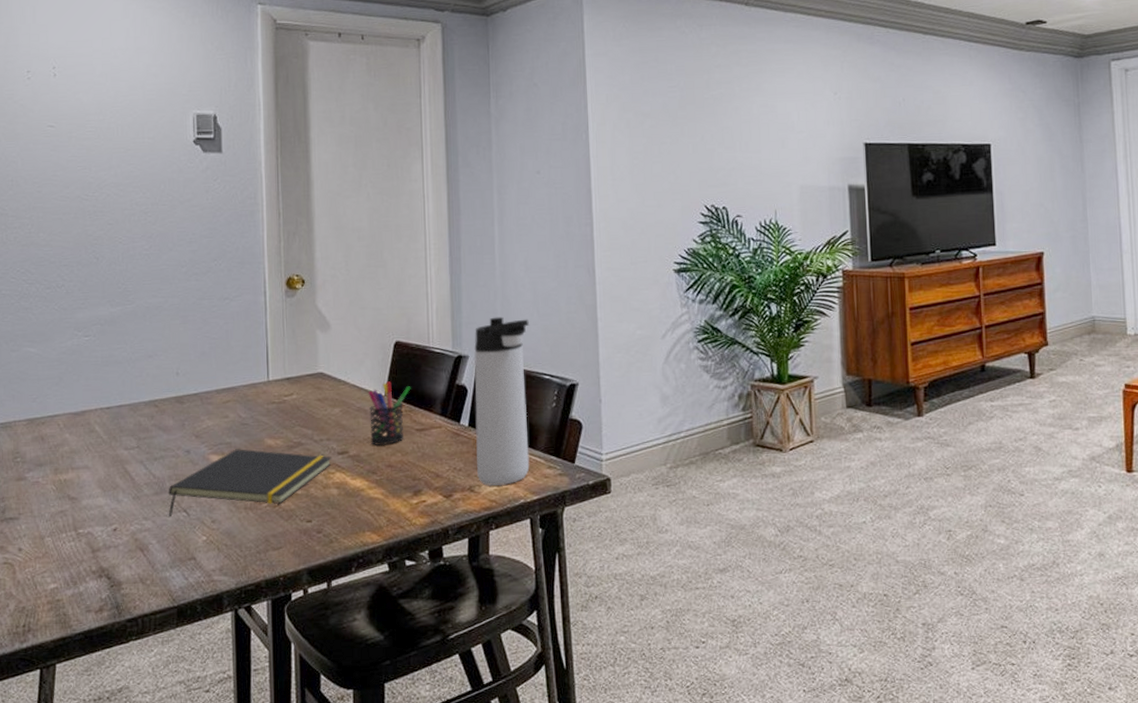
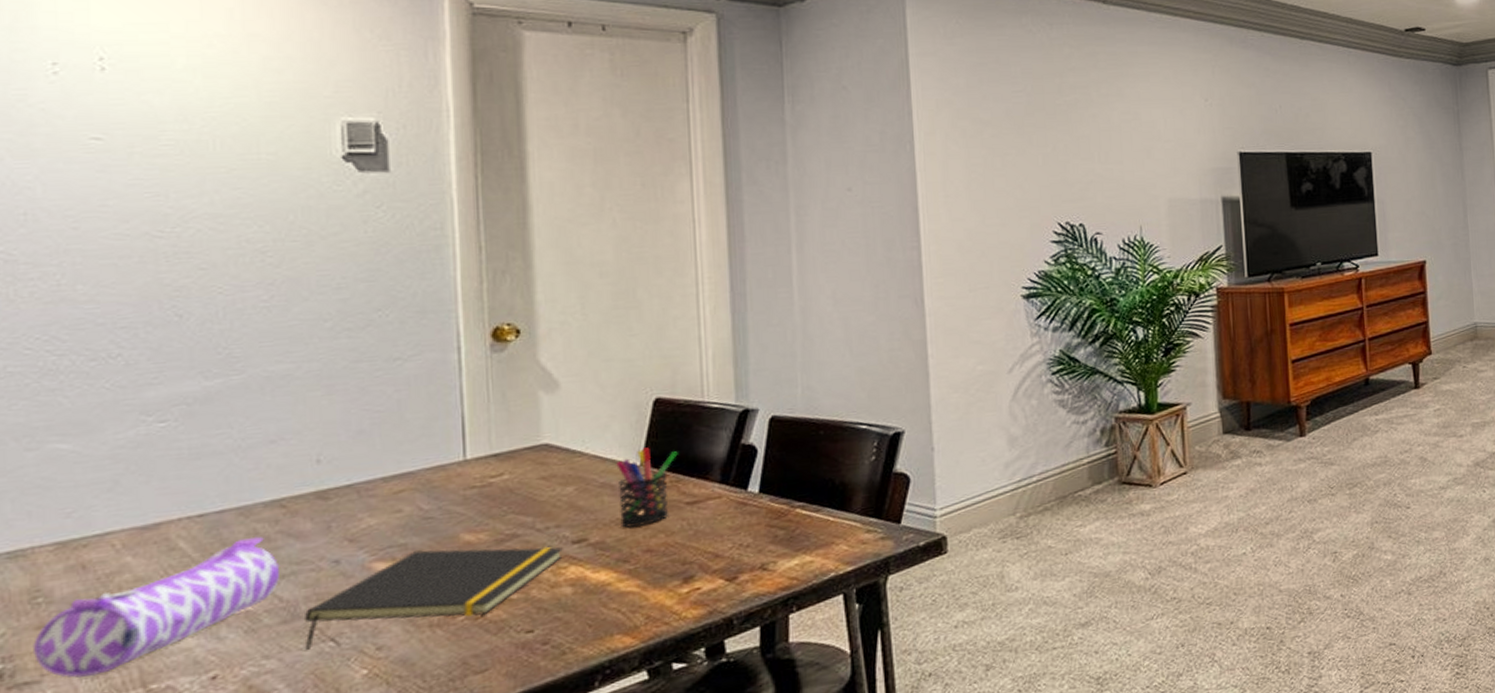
pencil case: none [15,427,153,519] -> present [33,536,279,679]
thermos bottle: present [474,317,530,487] -> none [765,360,842,562]

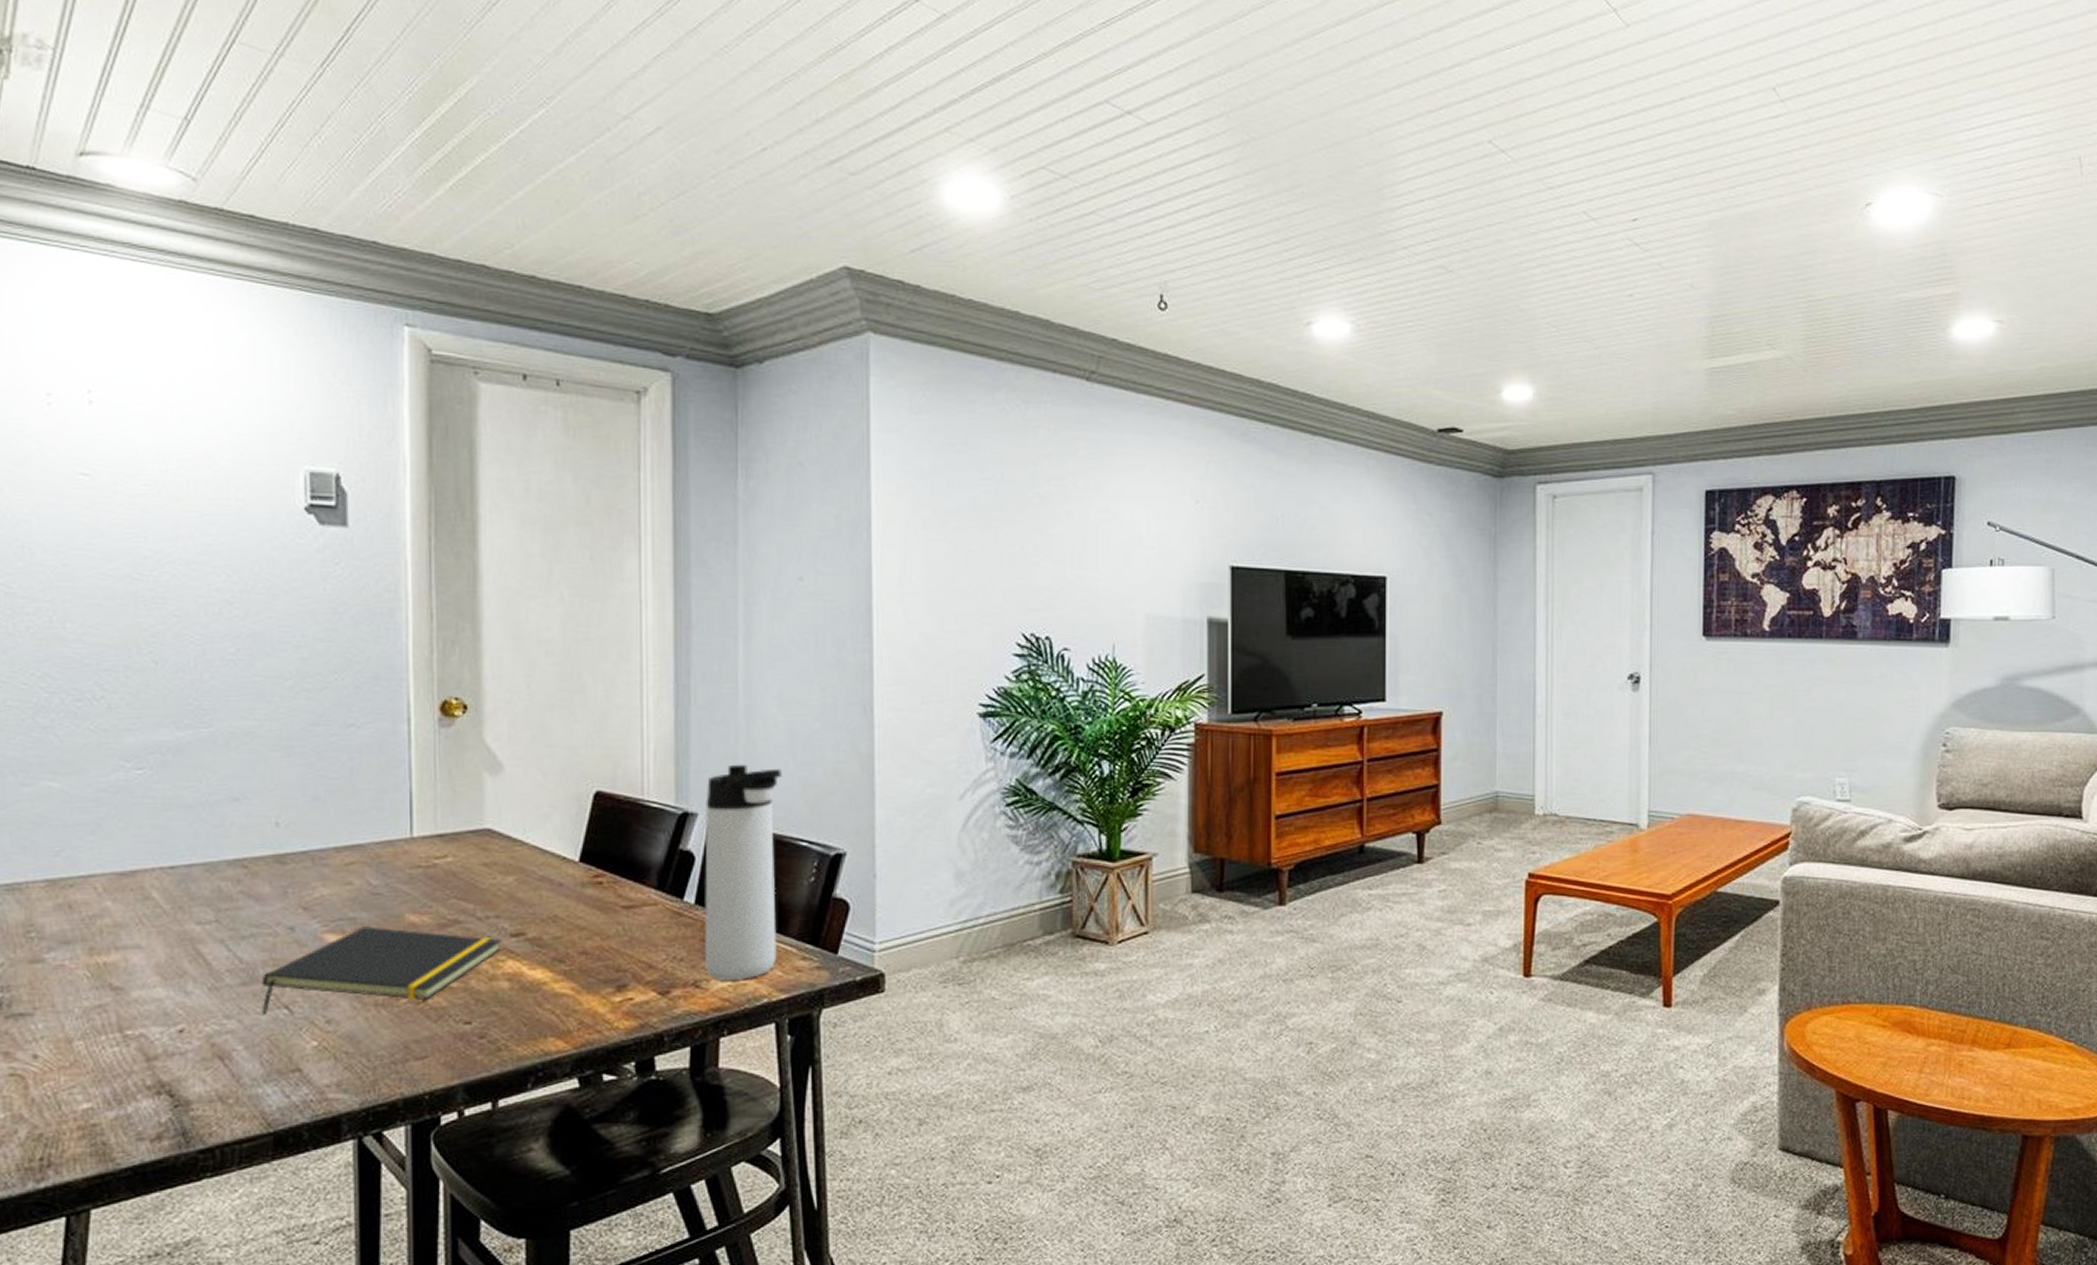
pencil case: present [33,536,279,679] -> none [27,894,240,1016]
pen holder: present [616,447,678,528] -> none [555,843,616,927]
thermos bottle: none [765,360,842,562] -> present [703,764,782,982]

